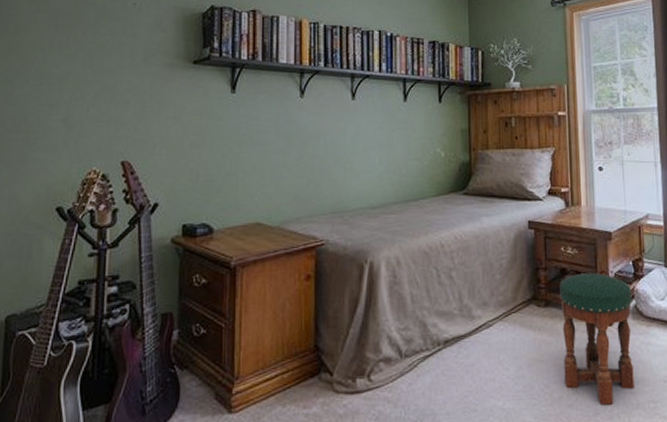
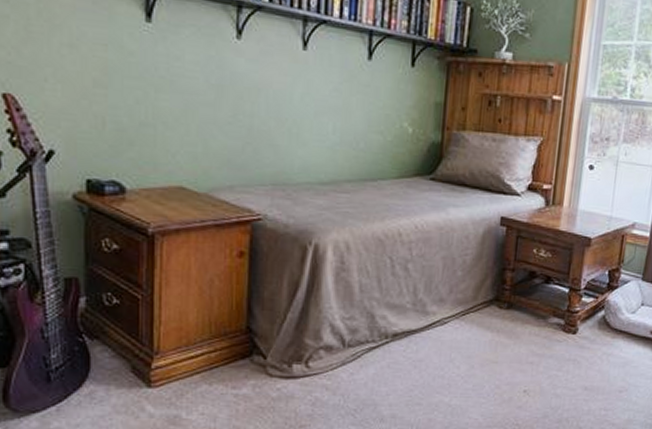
stool: present [560,273,634,405] -> none [517,278,602,409]

